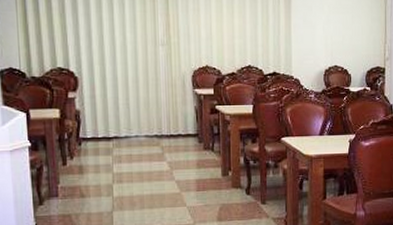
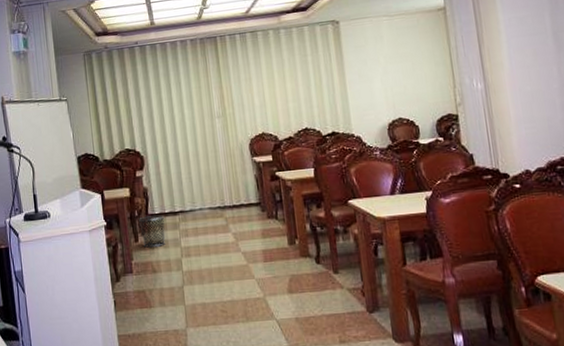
waste bin: none [68,139,97,172] -> present [139,214,166,248]

